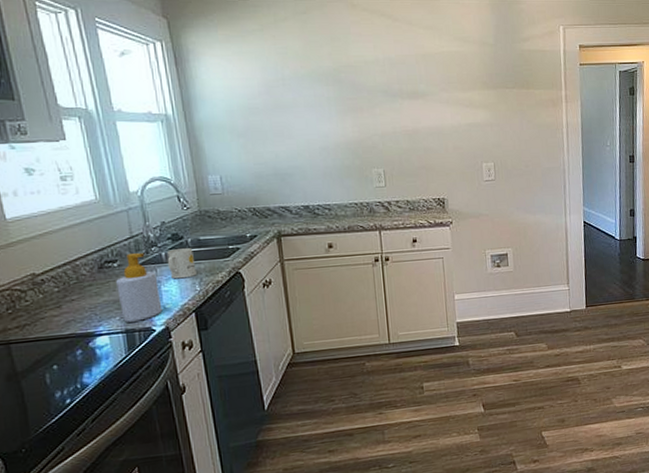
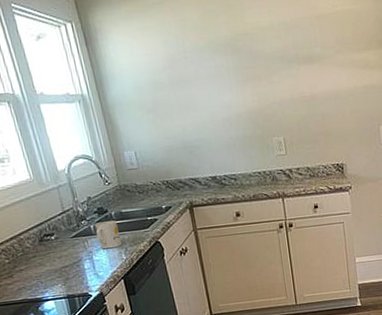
soap bottle: present [116,253,163,323] -> none [55,226,96,289]

